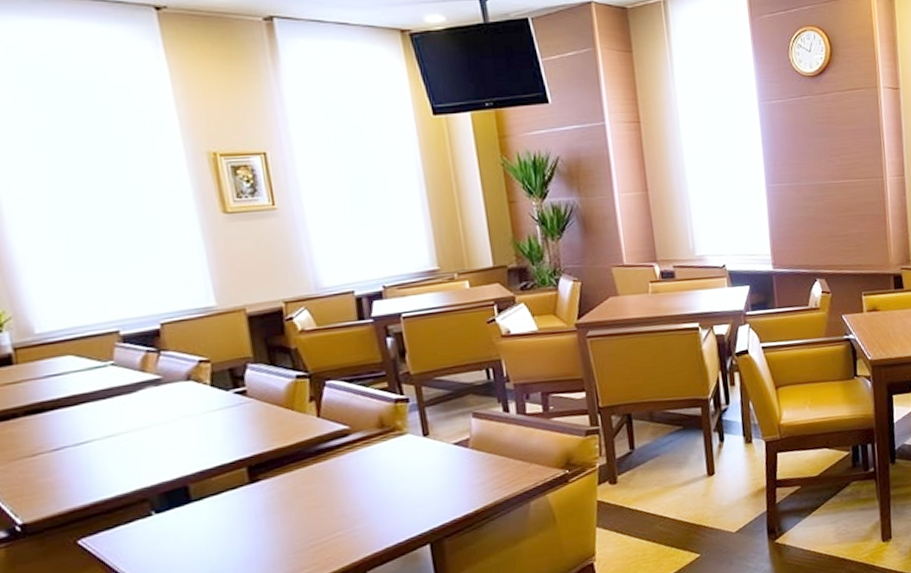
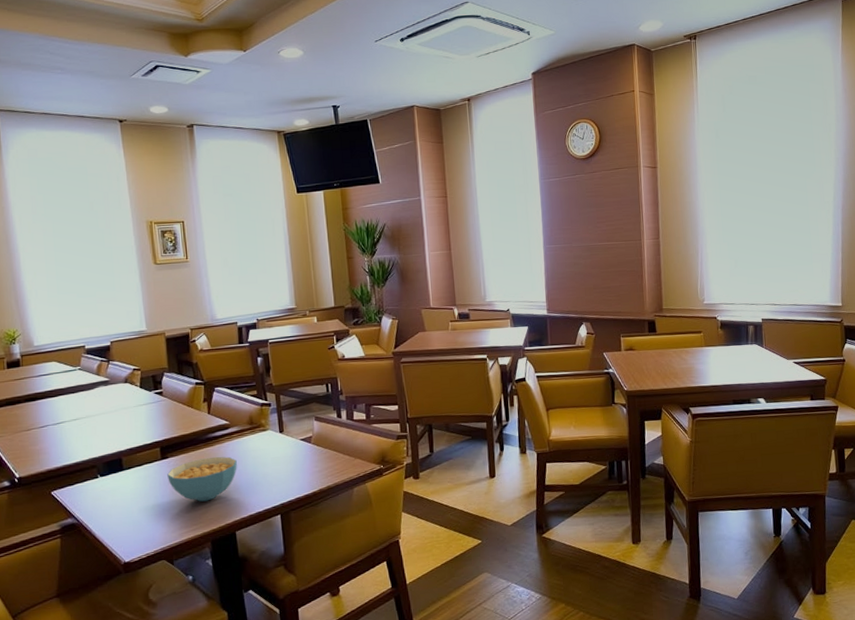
cereal bowl: none [260,472,365,537] -> present [167,456,237,502]

